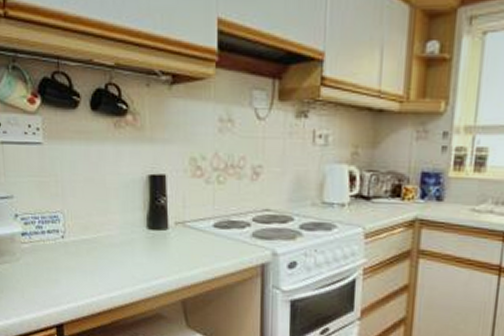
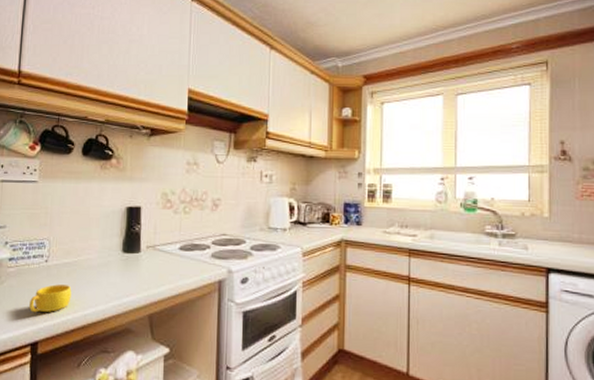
cup: none [49,263,94,293] -> present [29,284,72,313]

